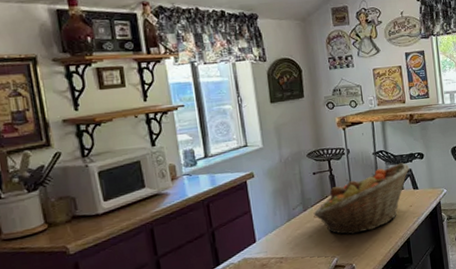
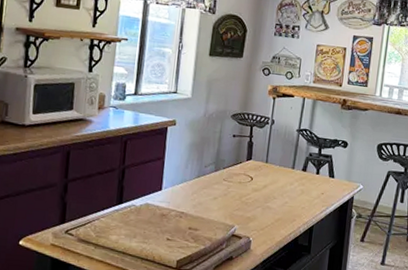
fruit basket: present [313,162,410,235] -> none [223,146,331,208]

